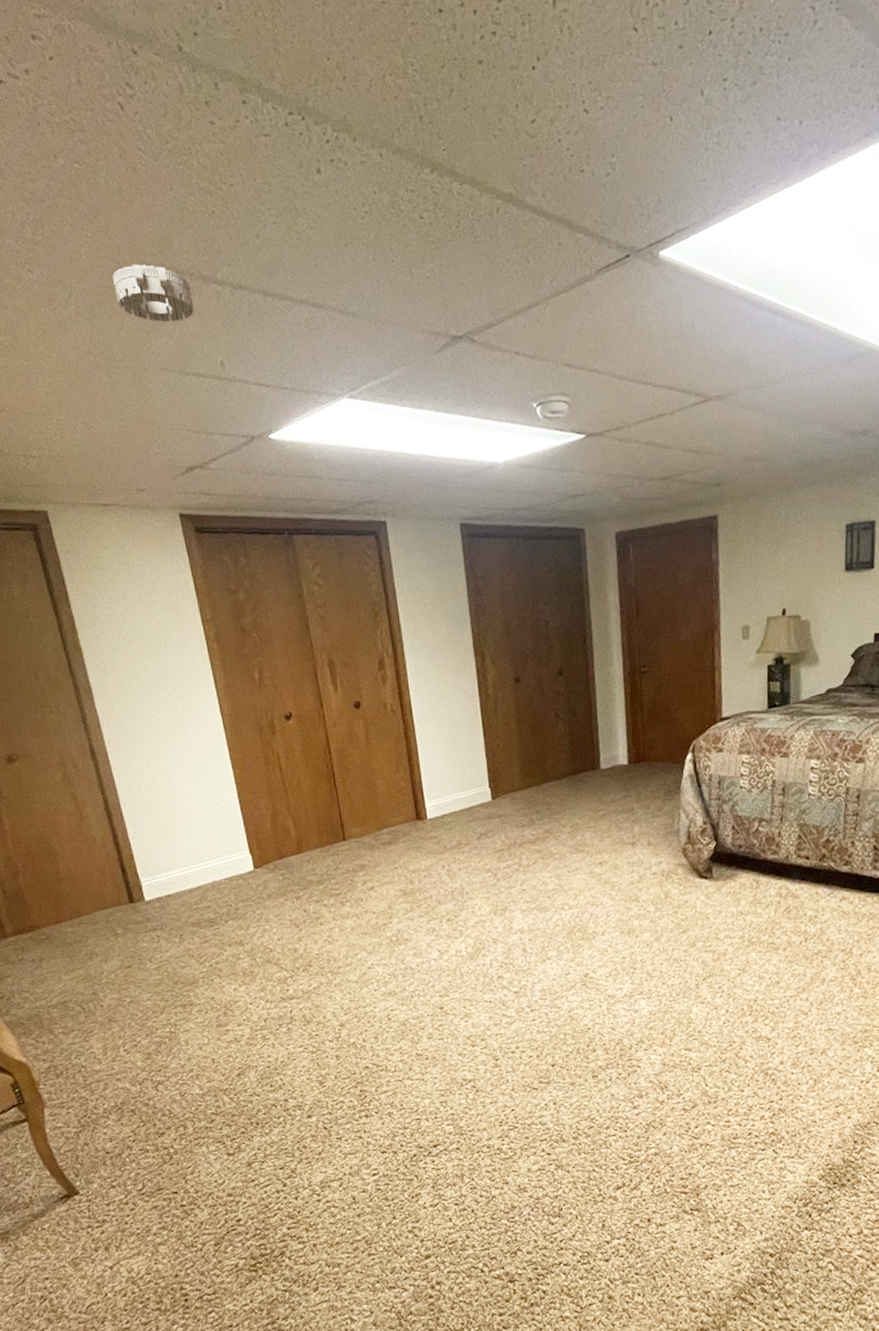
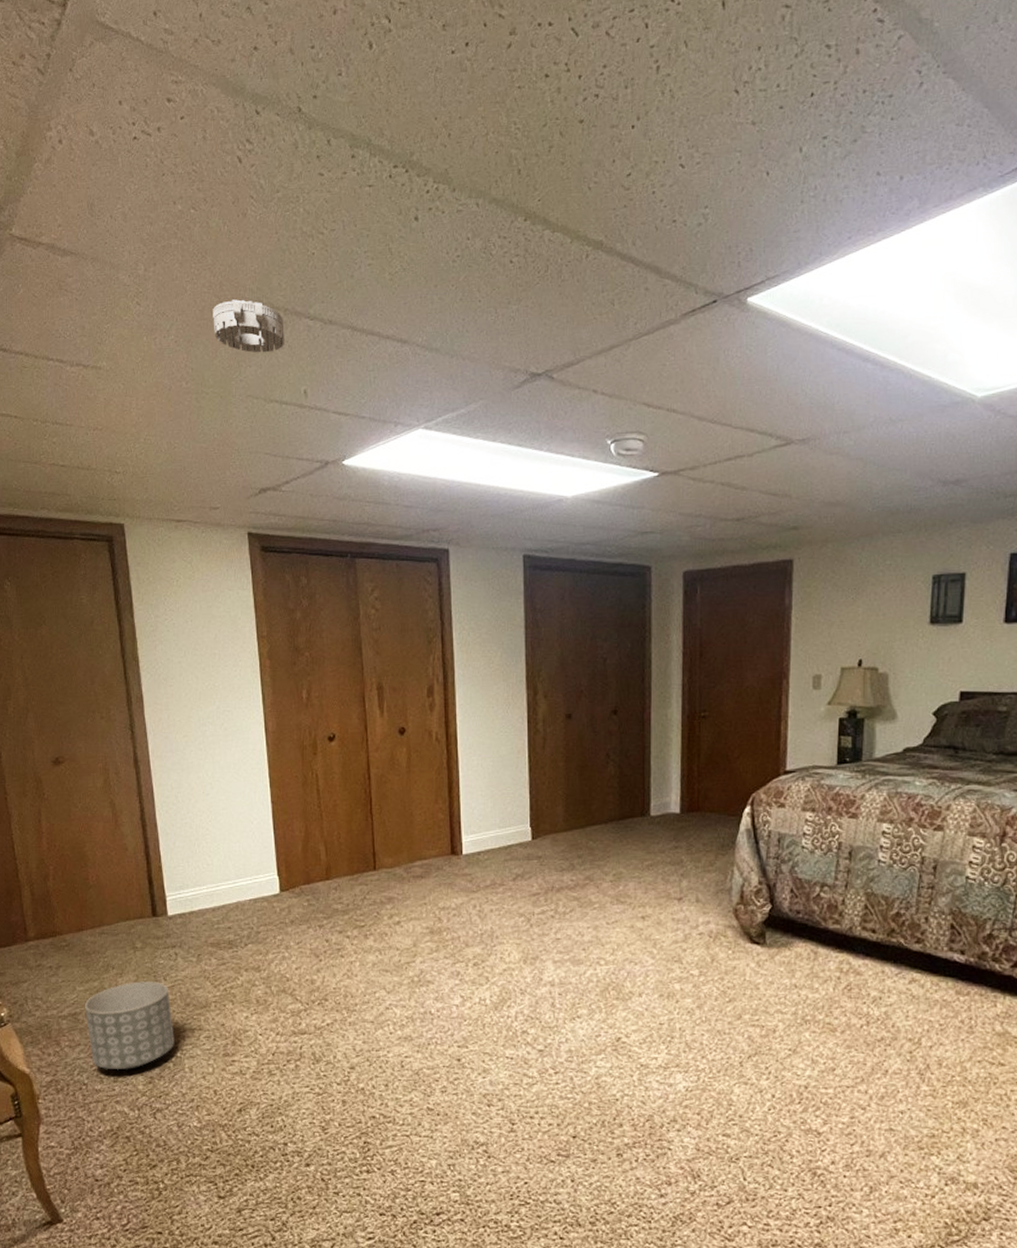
planter: none [72,964,168,1051] -> present [84,980,175,1071]

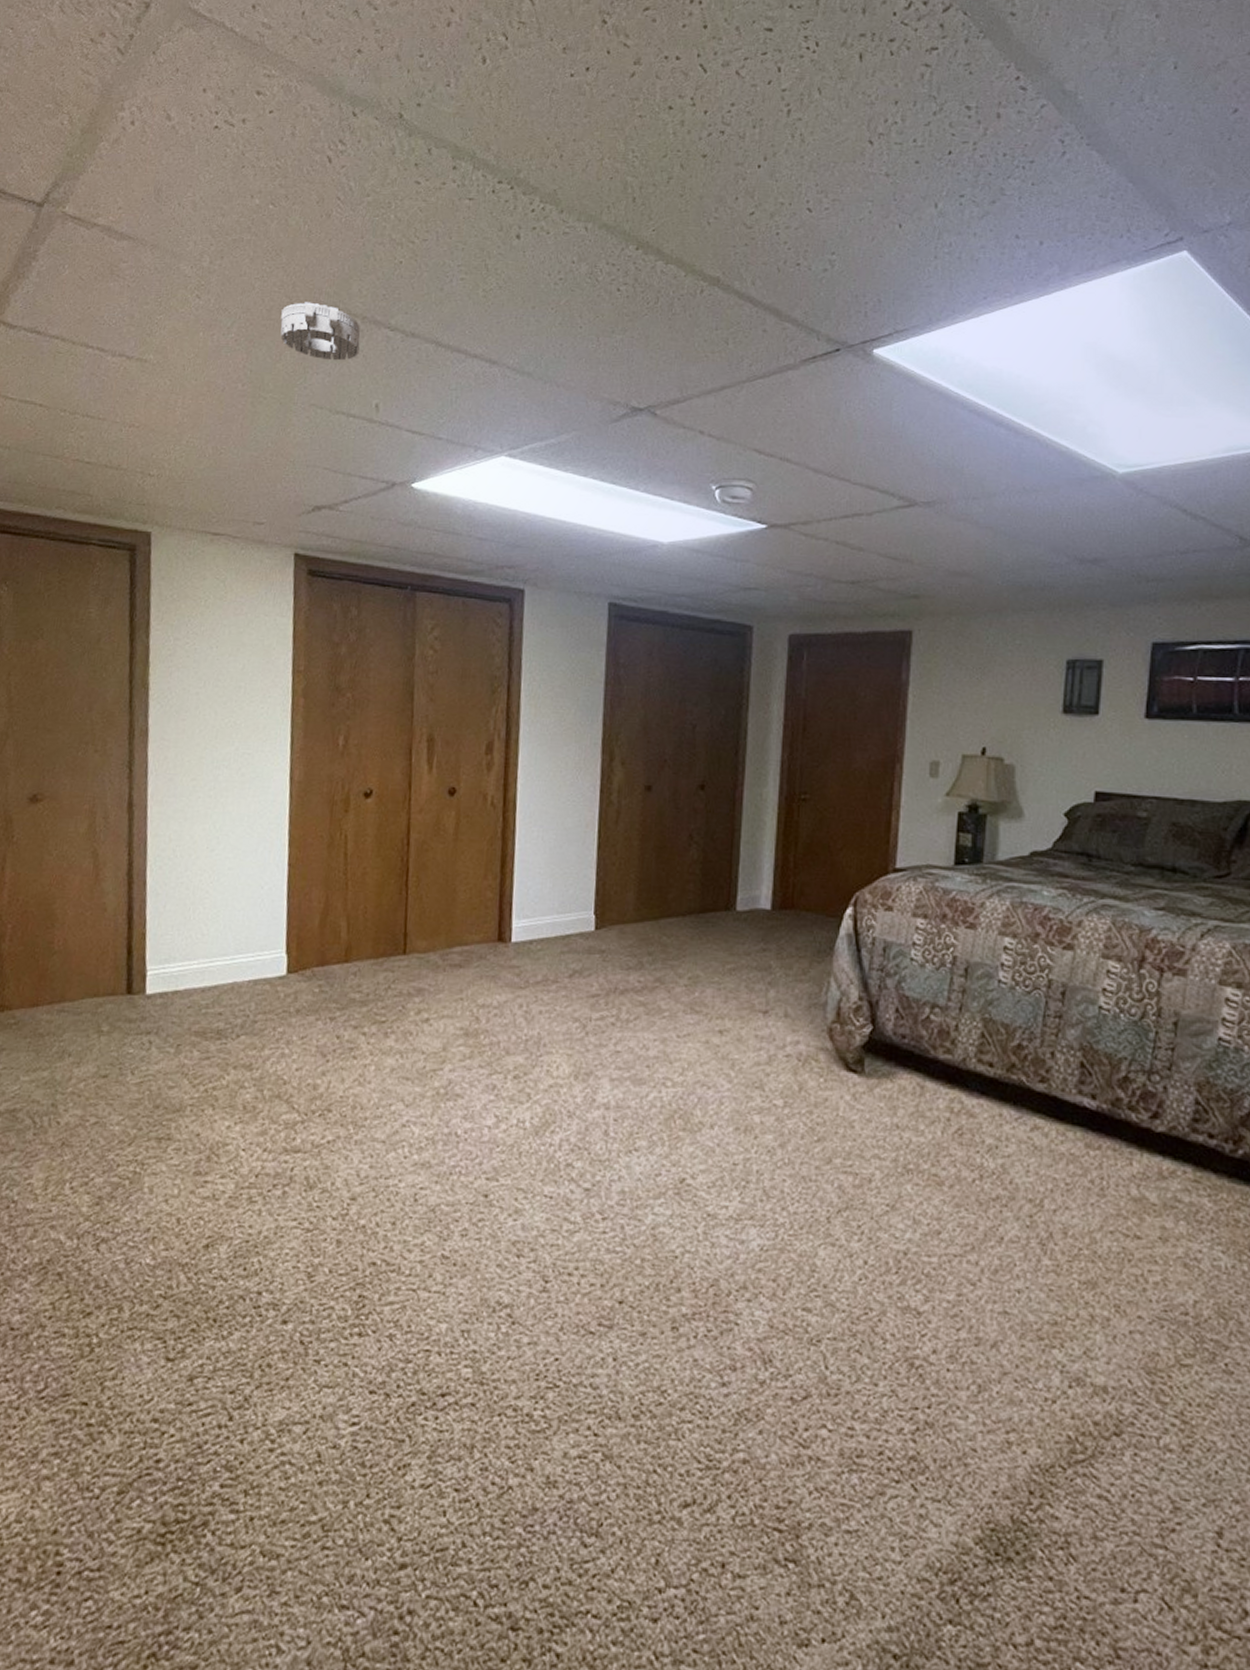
planter: present [84,980,175,1071] -> none [26,1073,137,1187]

